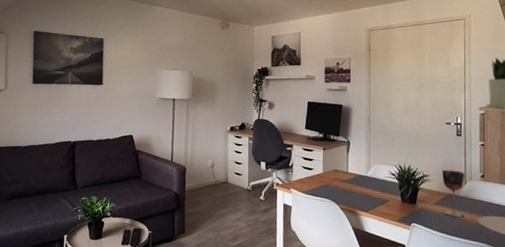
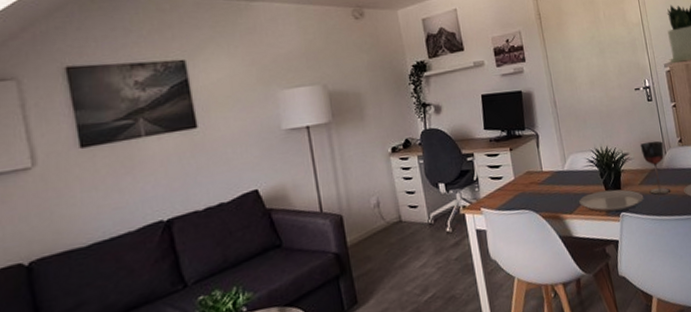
plate: none [375,200,437,222] -> present [579,189,644,212]

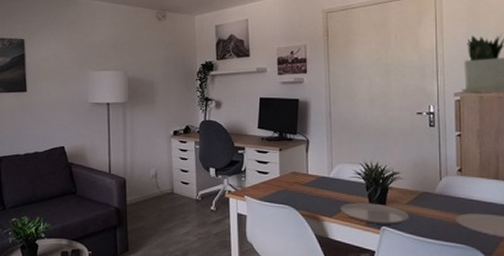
wineglass: present [640,140,671,195] -> none [413,165,441,217]

